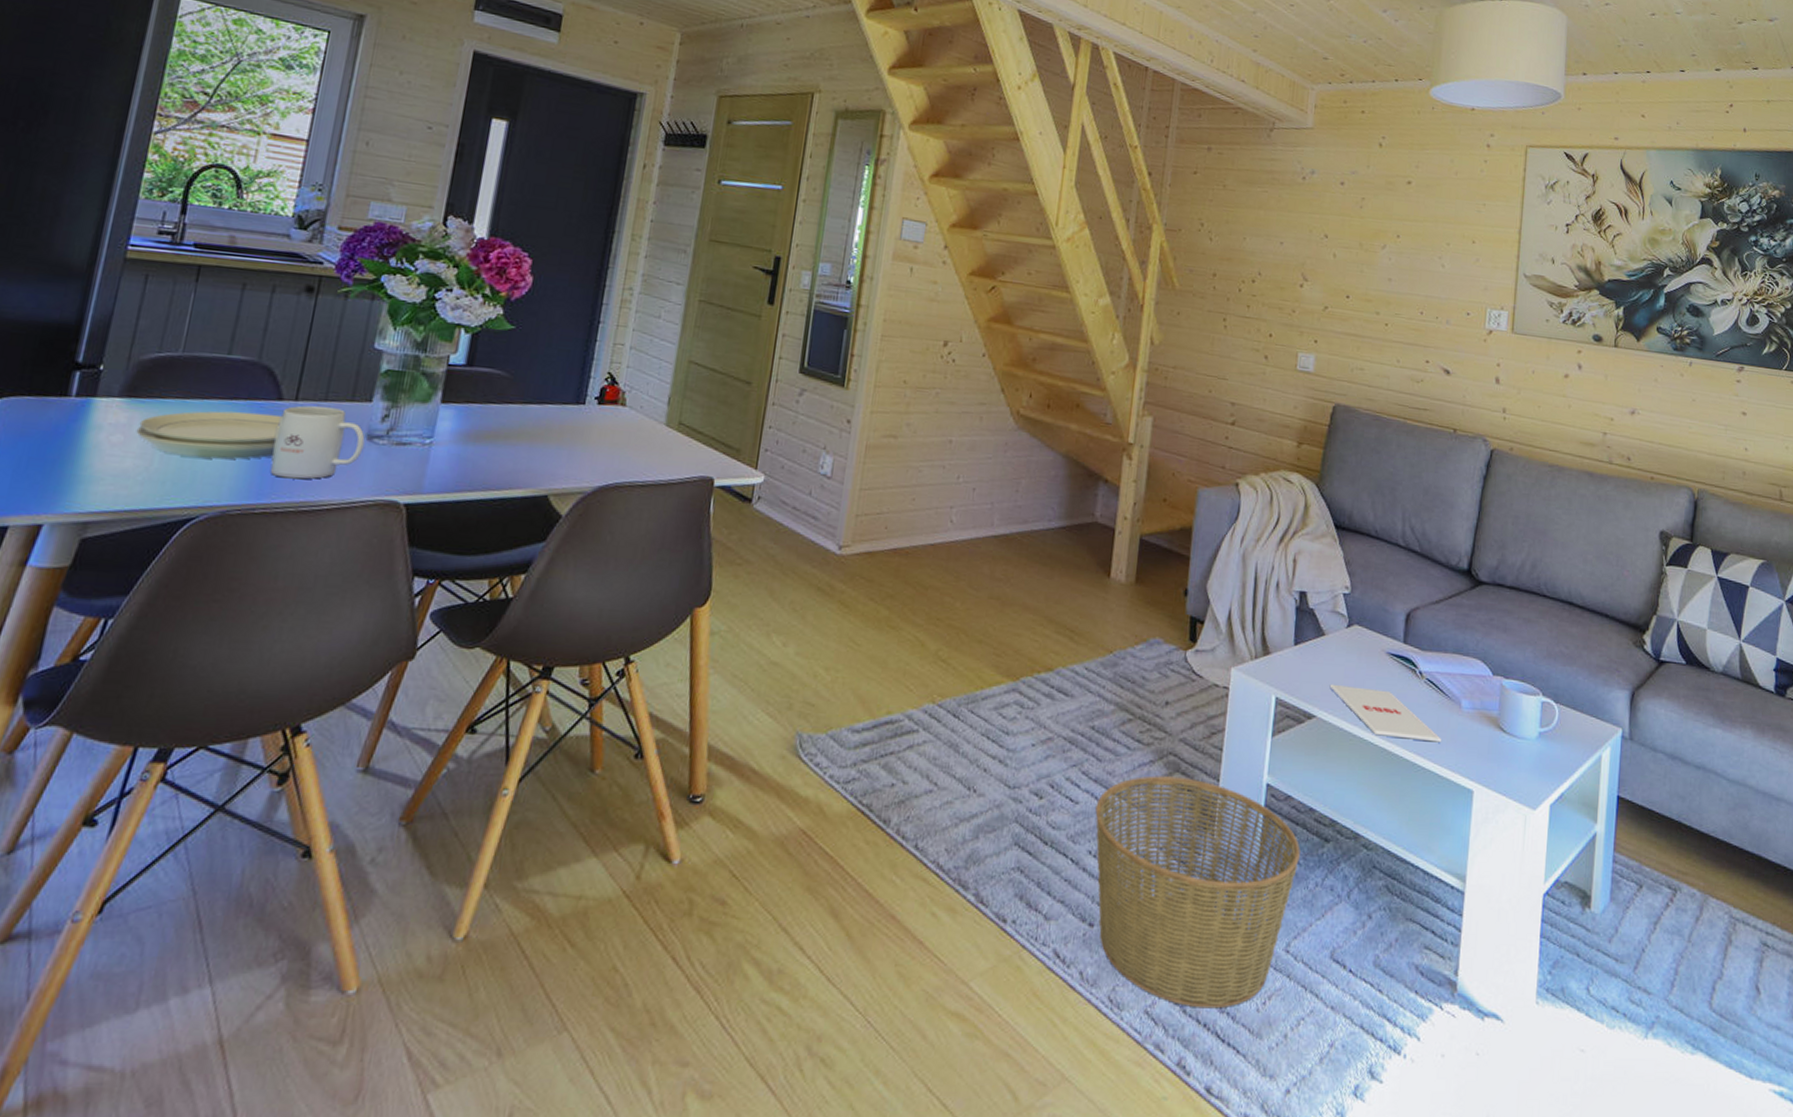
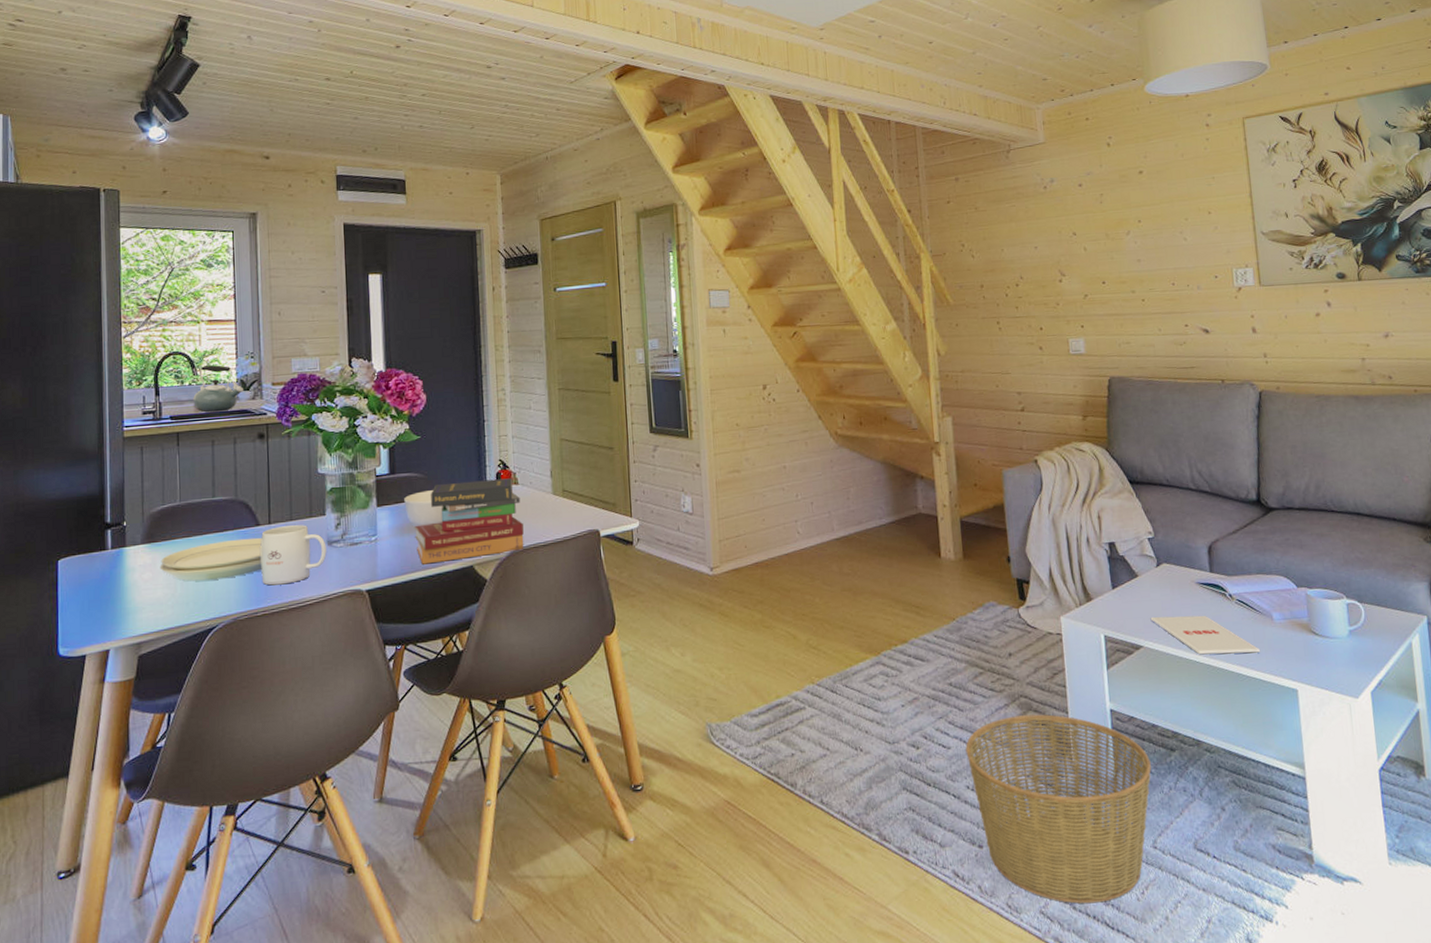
kettle: none [228,188,299,250] -> present [193,365,243,413]
bowl: none [476,393,526,437] -> present [404,490,443,527]
books: none [480,388,625,487] -> present [414,478,524,565]

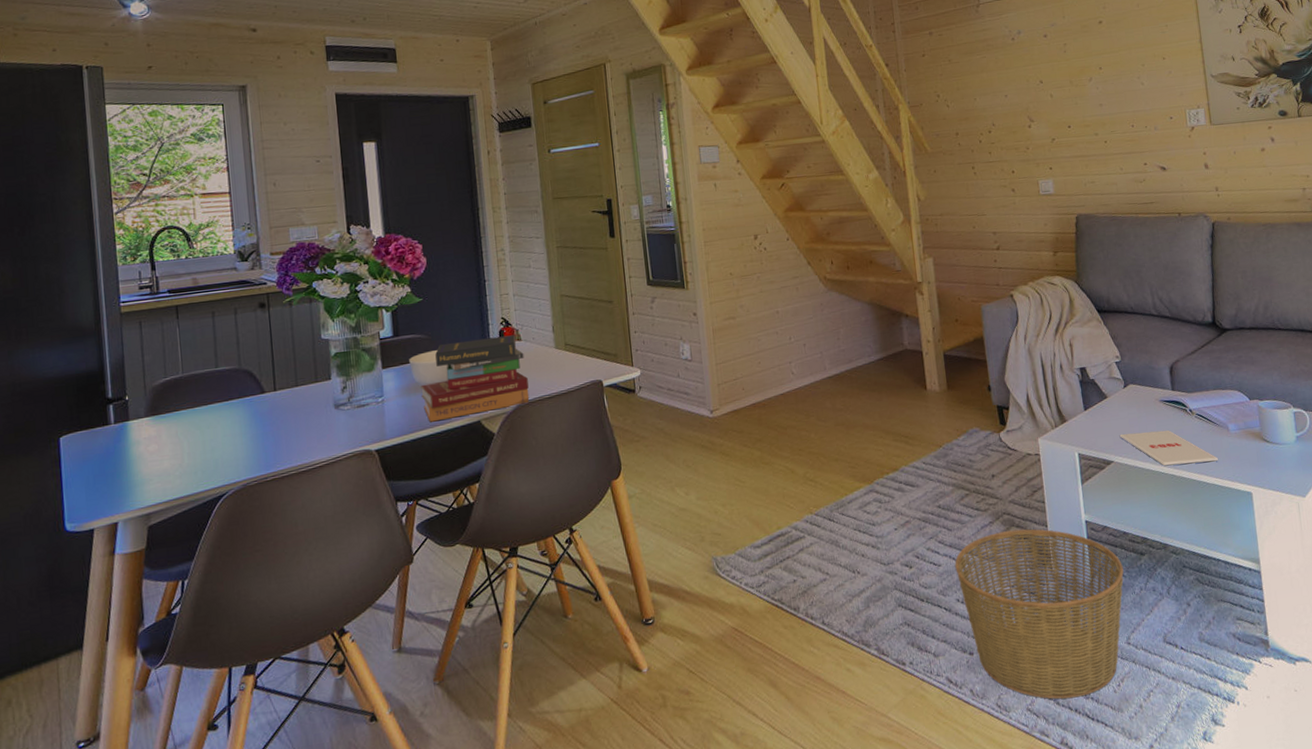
plate: present [159,537,263,582] -> none [165,404,270,451]
kettle: present [193,365,243,413] -> none [190,237,241,285]
mug: present [260,525,327,586] -> none [266,390,334,451]

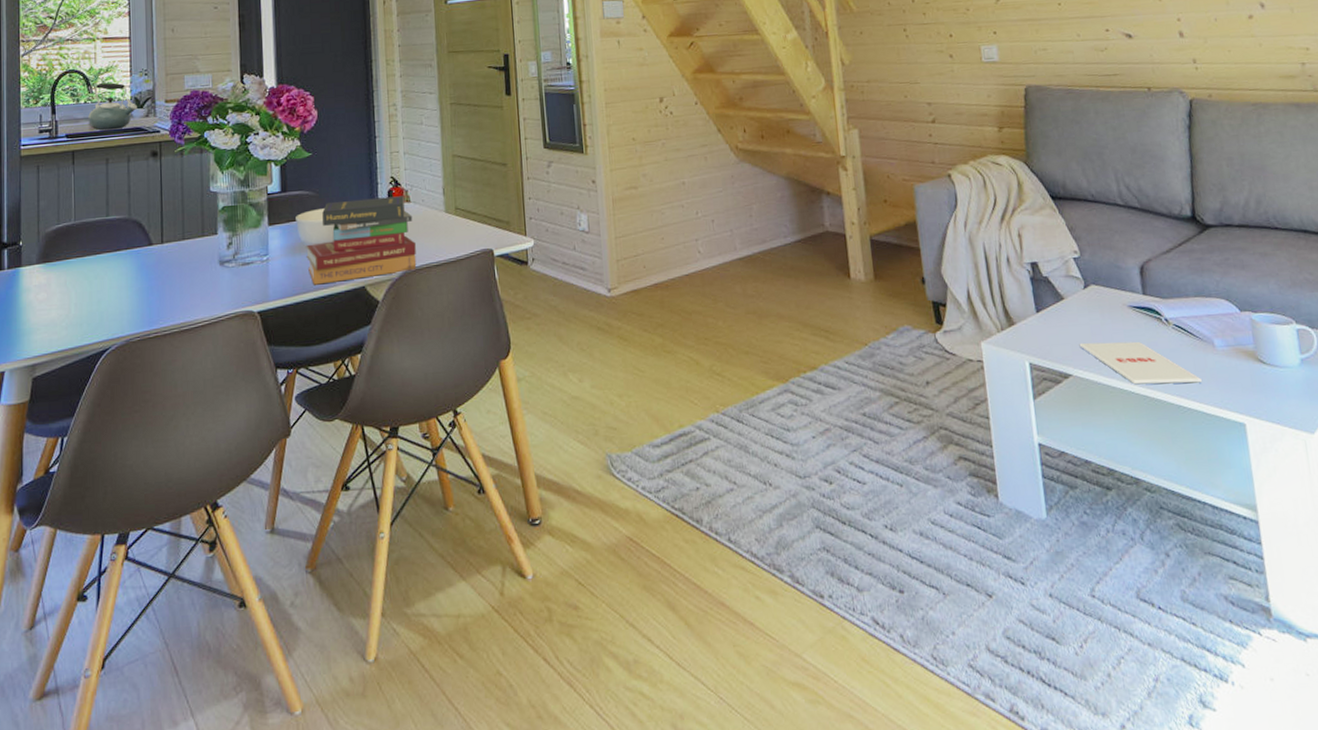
kettle: none [190,237,241,285] -> present [88,82,137,131]
basket: present [954,529,1124,699] -> none [882,448,1086,658]

